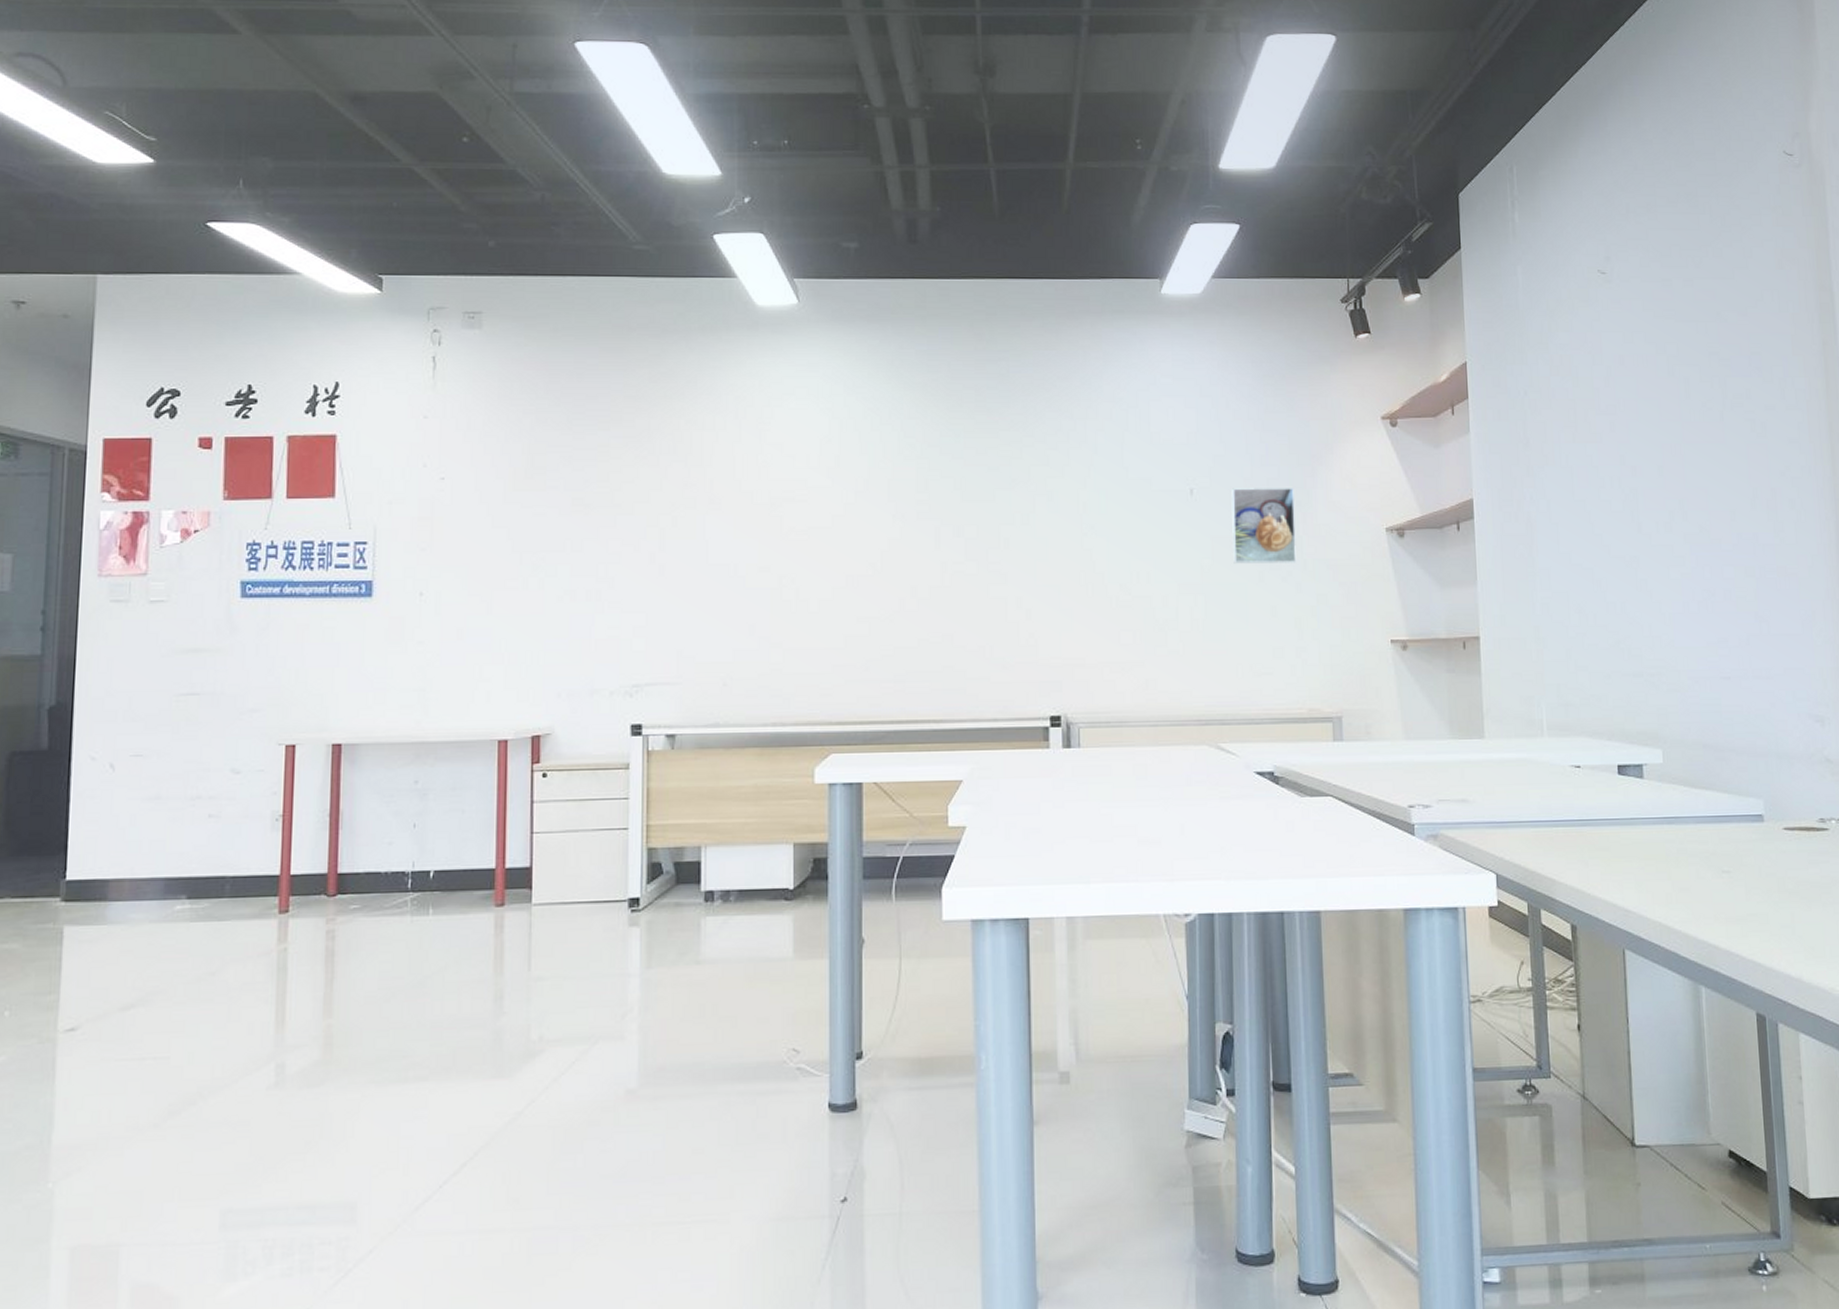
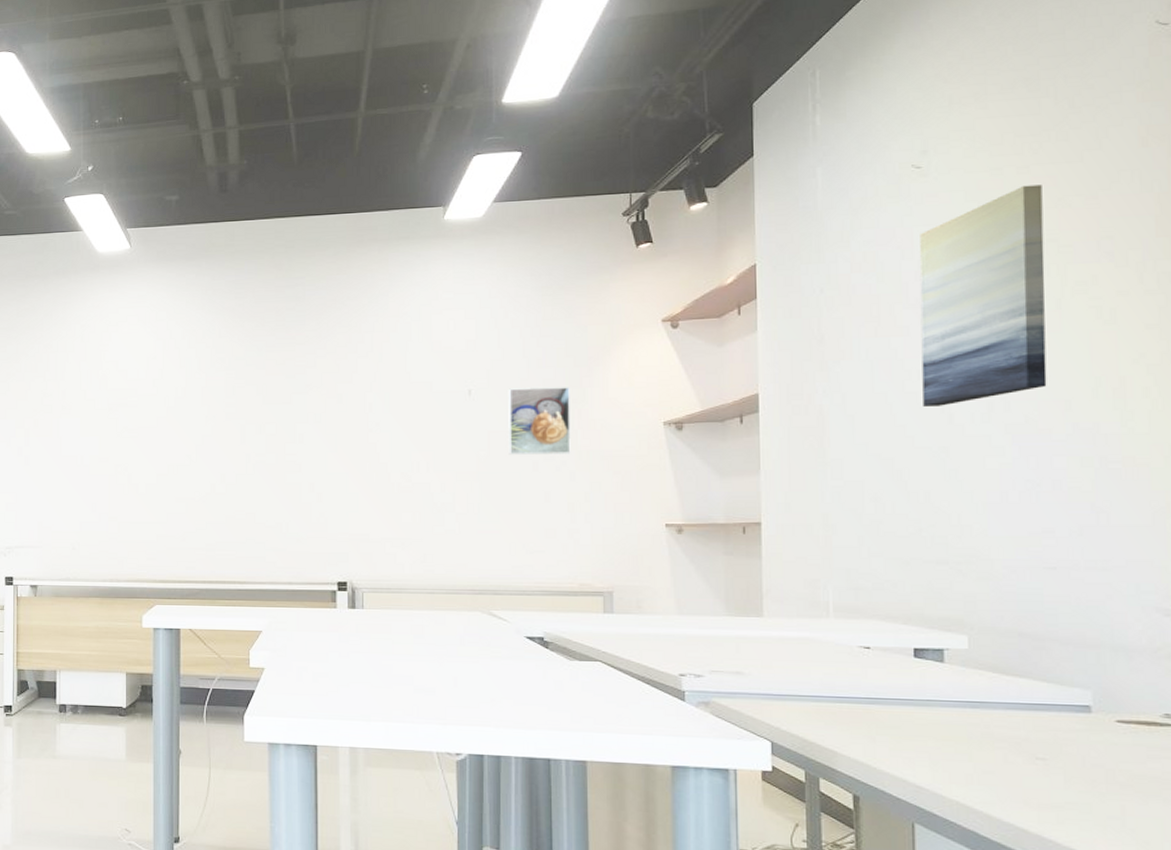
wall art: none [1607,298,1716,515] -> present [920,184,1047,406]

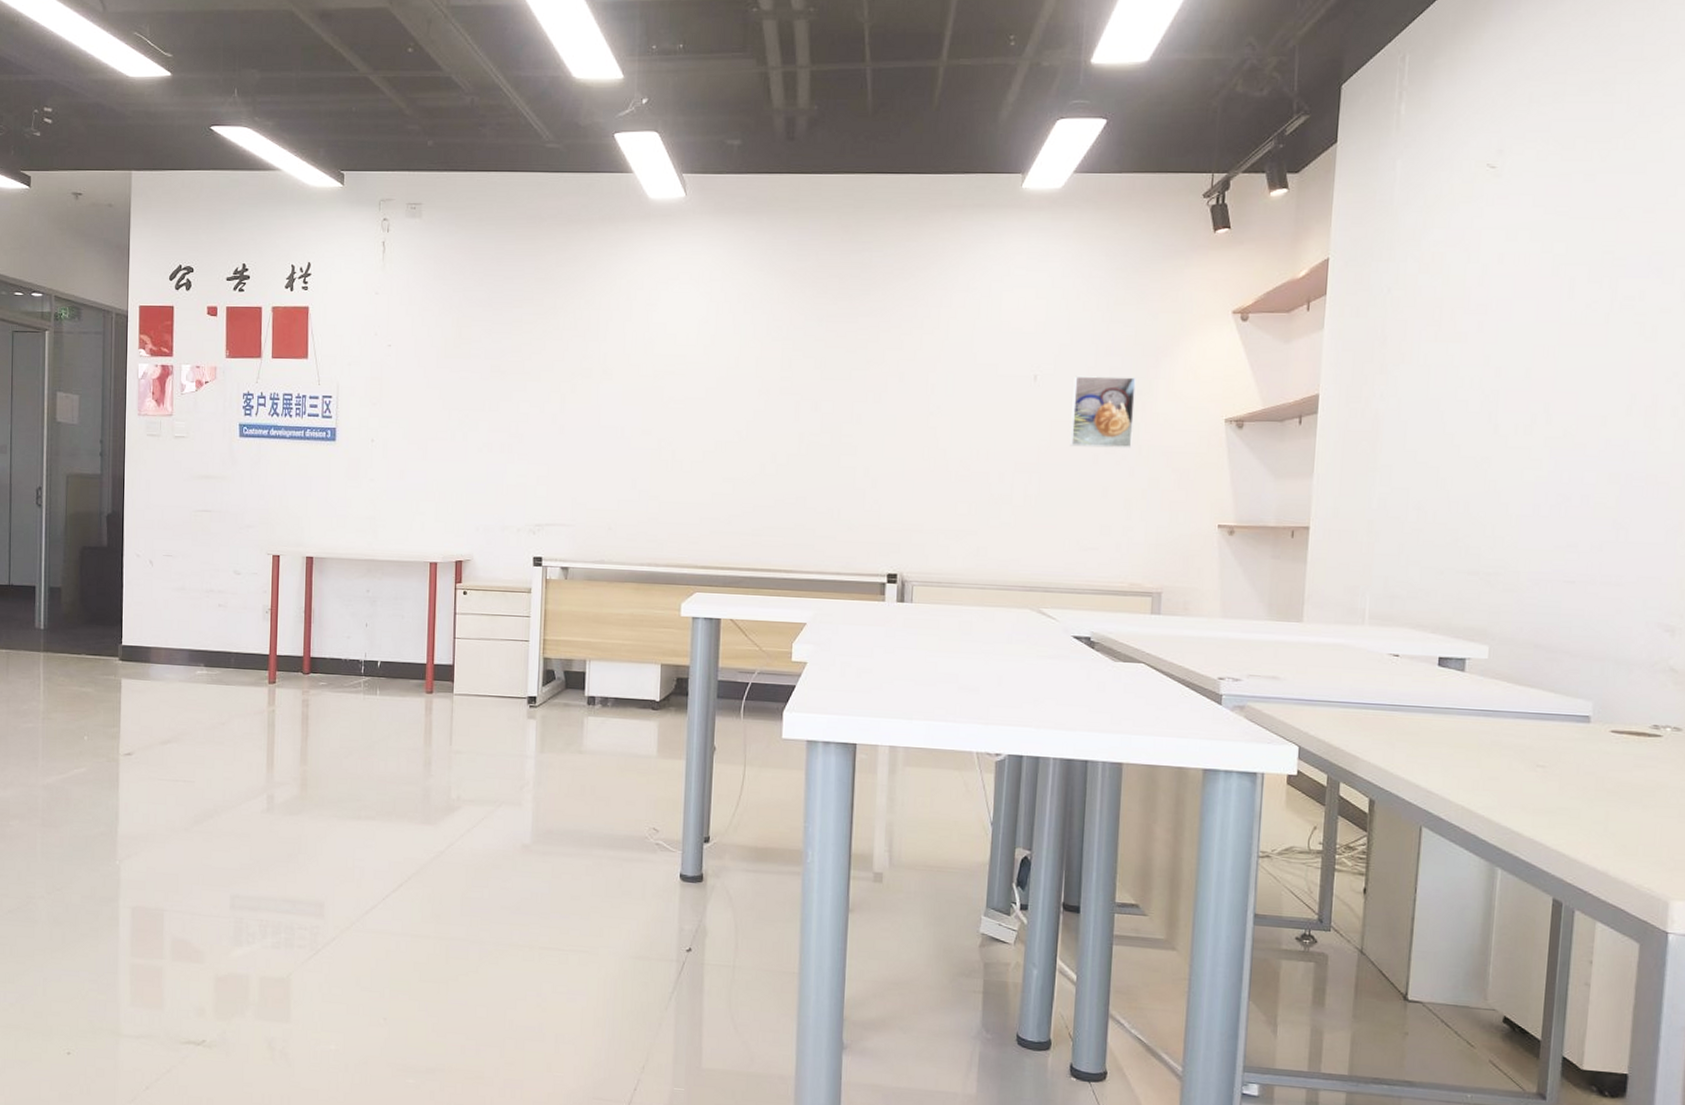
wall art: present [920,184,1047,406] -> none [1472,194,1605,416]

